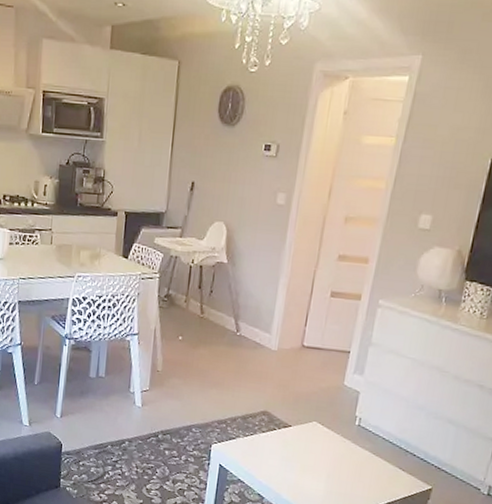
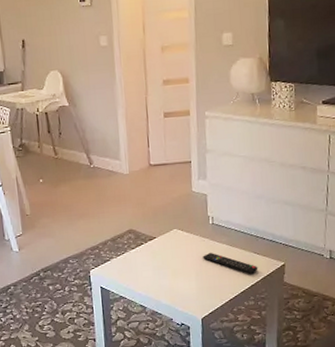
remote control: none [339,455,400,491] -> present [203,252,258,274]

